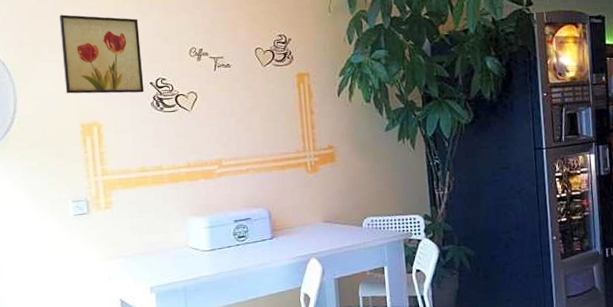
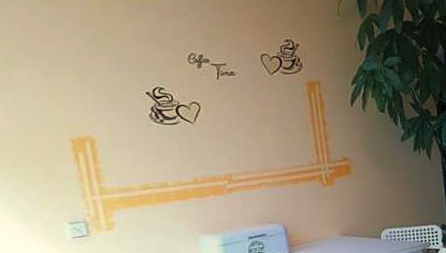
wall art: present [60,14,144,94] -> none [34,15,141,106]

